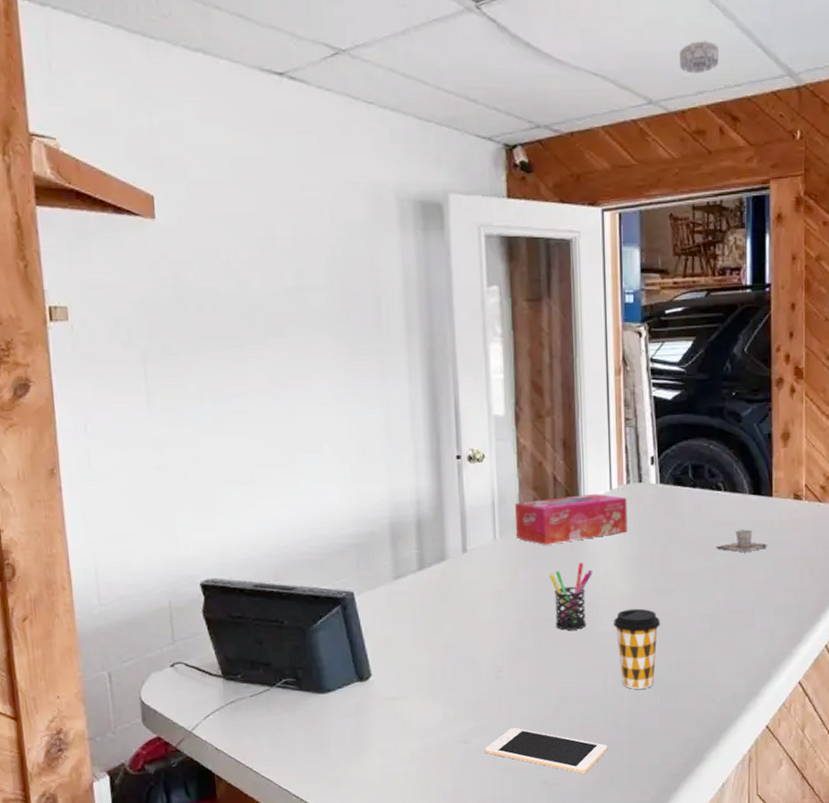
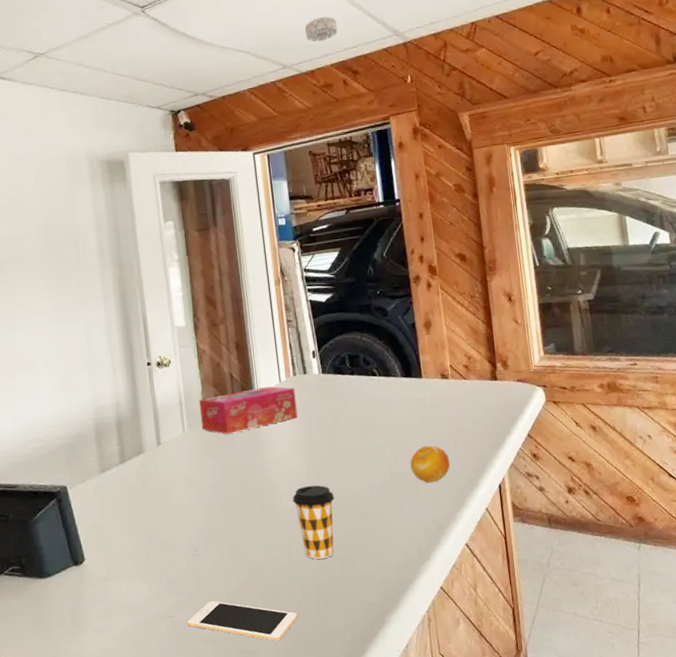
pen holder: present [549,562,592,630] -> none [233,447,270,509]
cup: present [716,529,768,553] -> none [377,407,423,429]
fruit: none [748,573,793,615] -> present [410,445,451,483]

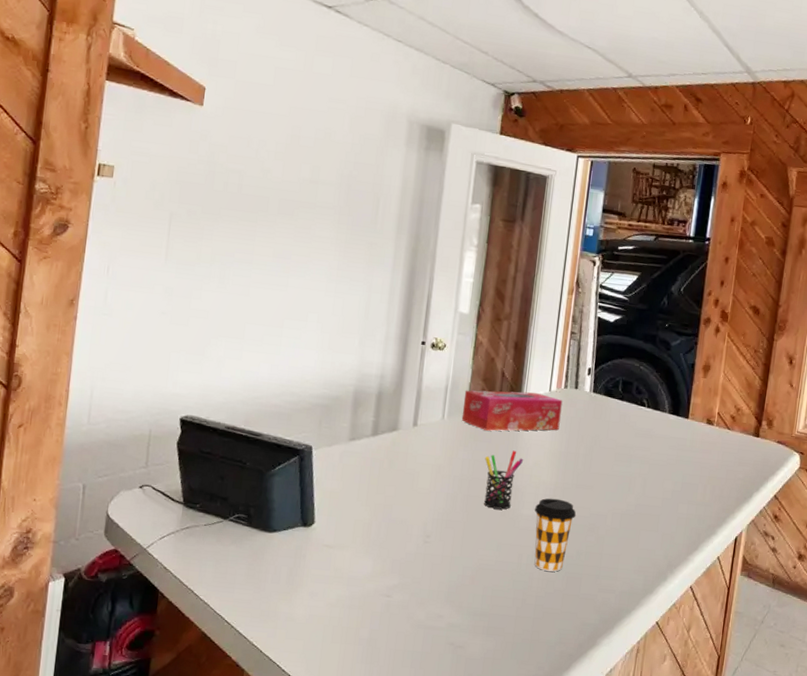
cell phone: present [187,600,297,641] -> none [403,589,513,641]
pen holder: none [233,447,270,509] -> present [484,450,523,510]
smoke detector: present [305,16,338,42] -> none [658,34,692,60]
fruit: present [410,445,451,483] -> none [656,484,695,522]

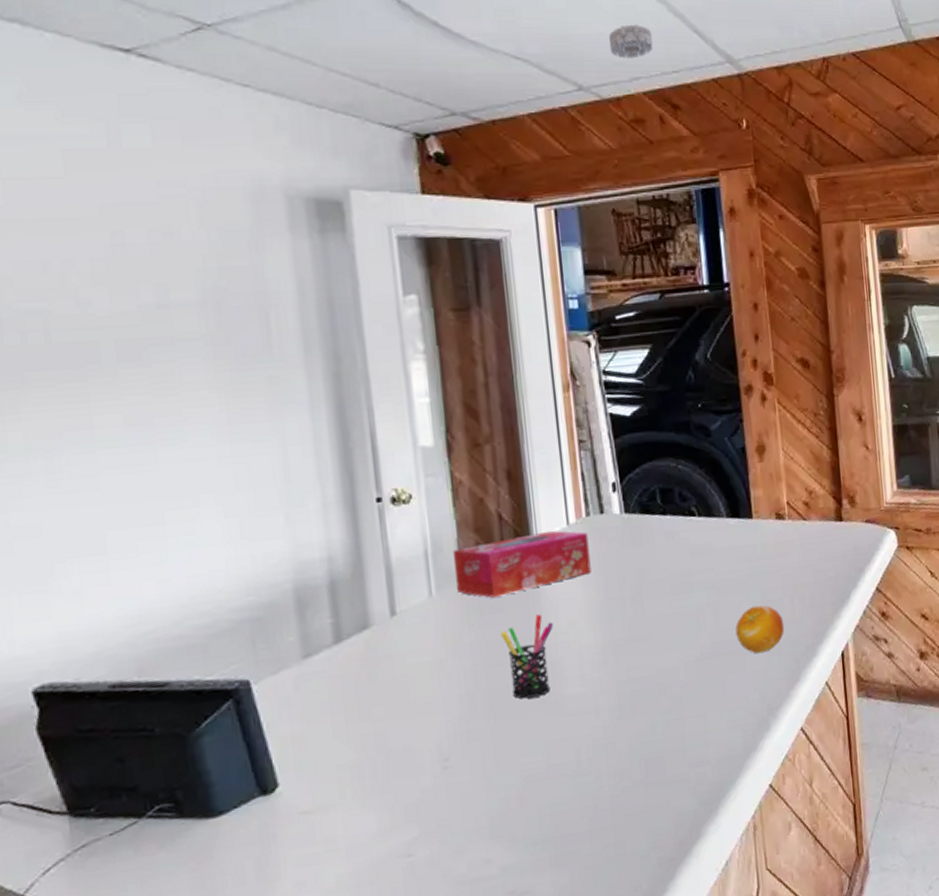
coffee cup: present [534,498,577,572] -> none [583,662,639,761]
fruit: none [656,484,695,522] -> present [735,605,785,654]
smoke detector: none [658,34,692,60] -> present [609,24,653,59]

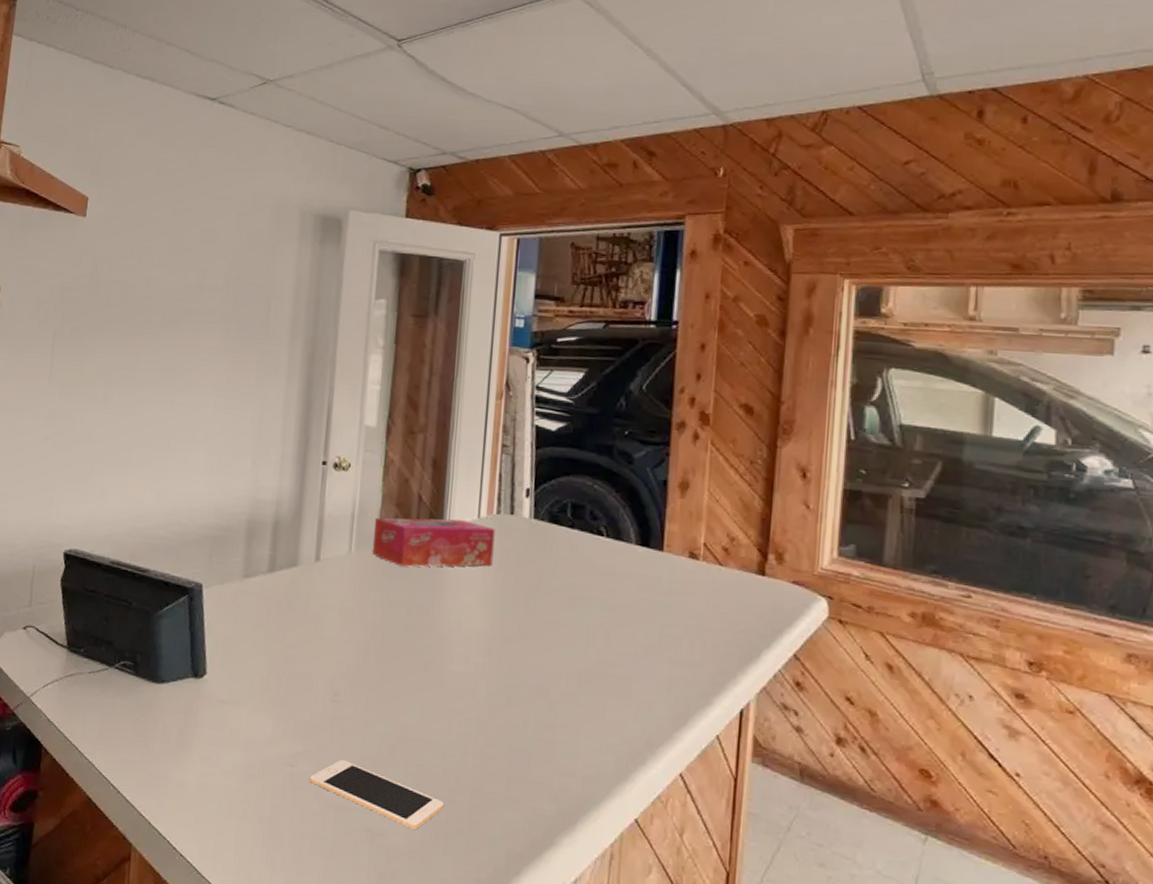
cell phone: none [432,827,587,875] -> present [309,759,444,830]
pen holder: present [500,614,553,699] -> none [402,591,449,664]
smoke detector: present [609,24,653,59] -> none [596,79,639,109]
fruit: present [735,605,785,654] -> none [625,637,680,687]

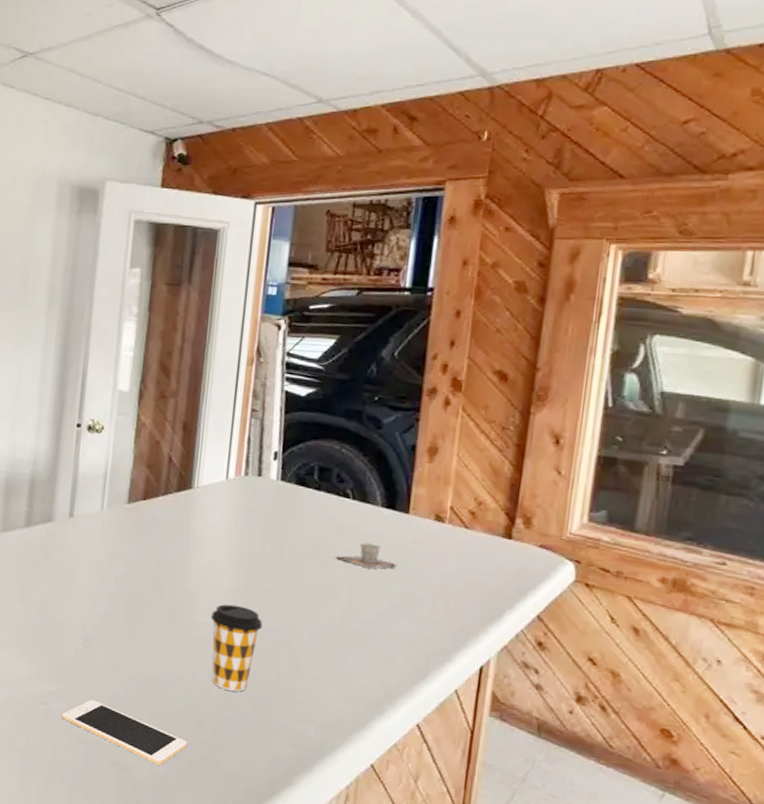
tissue box: present [372,517,495,567] -> none [123,477,243,525]
coffee cup: none [466,651,520,745] -> present [211,604,263,692]
cup: none [591,582,653,610] -> present [335,542,397,569]

